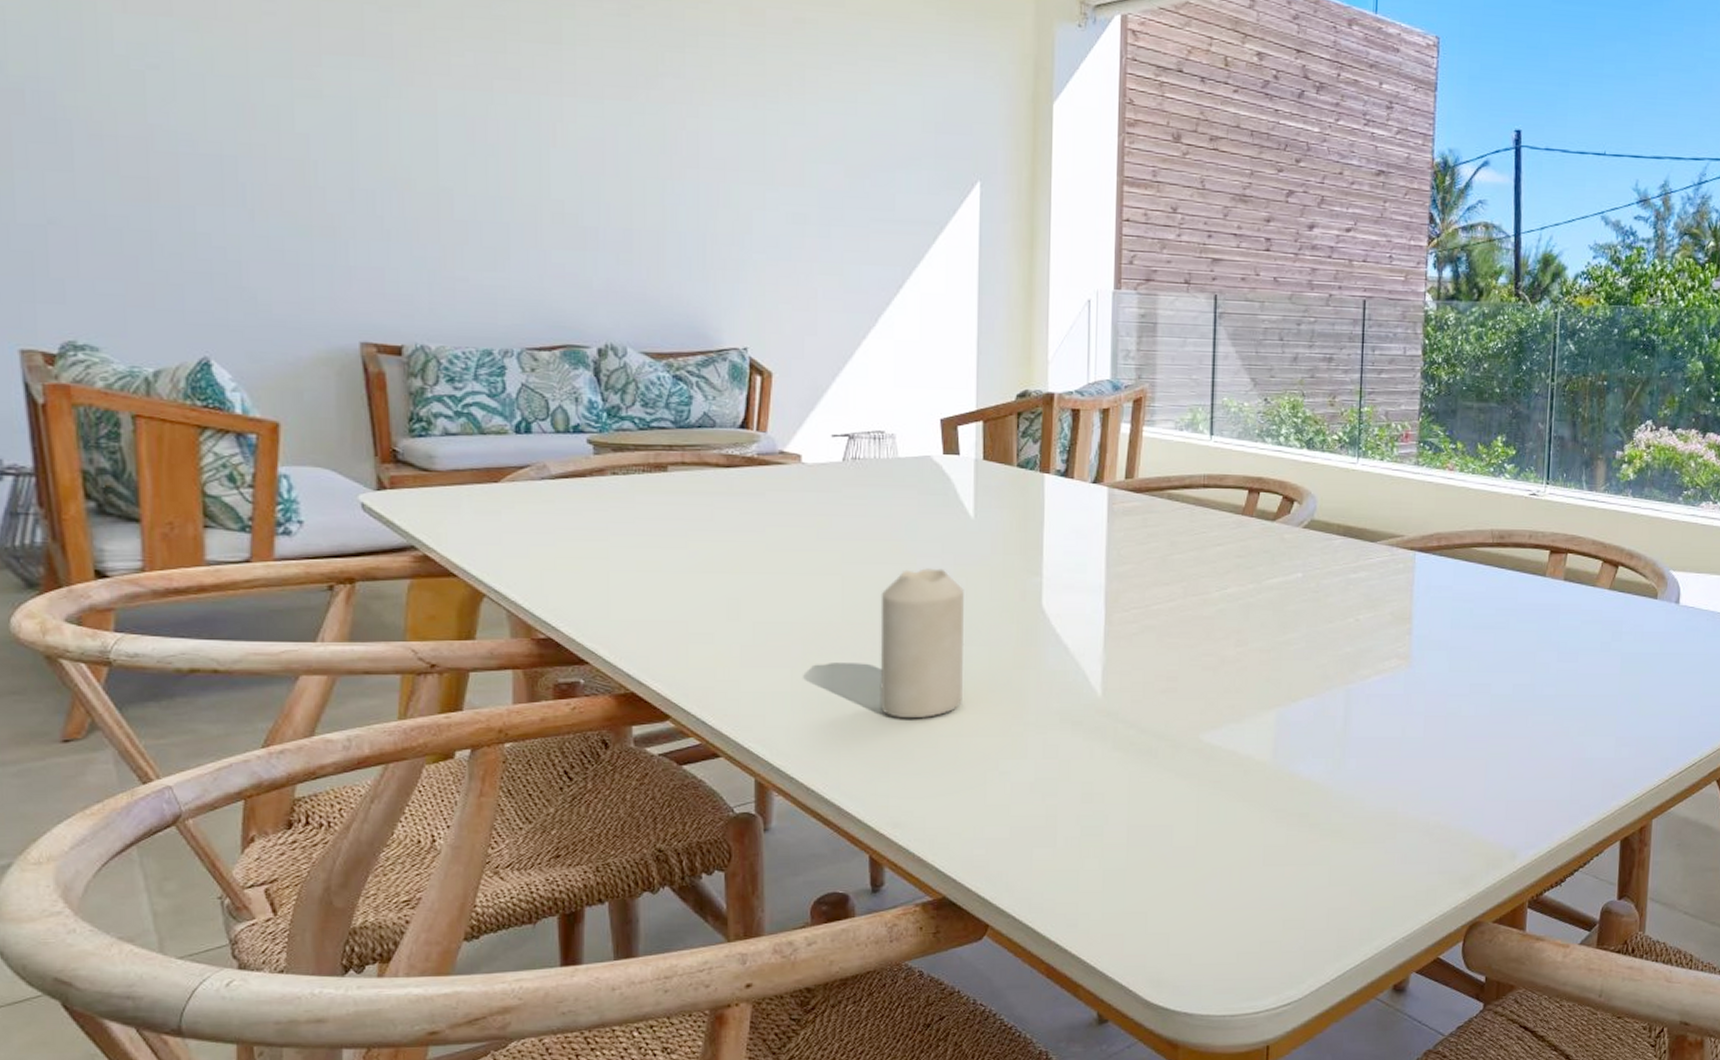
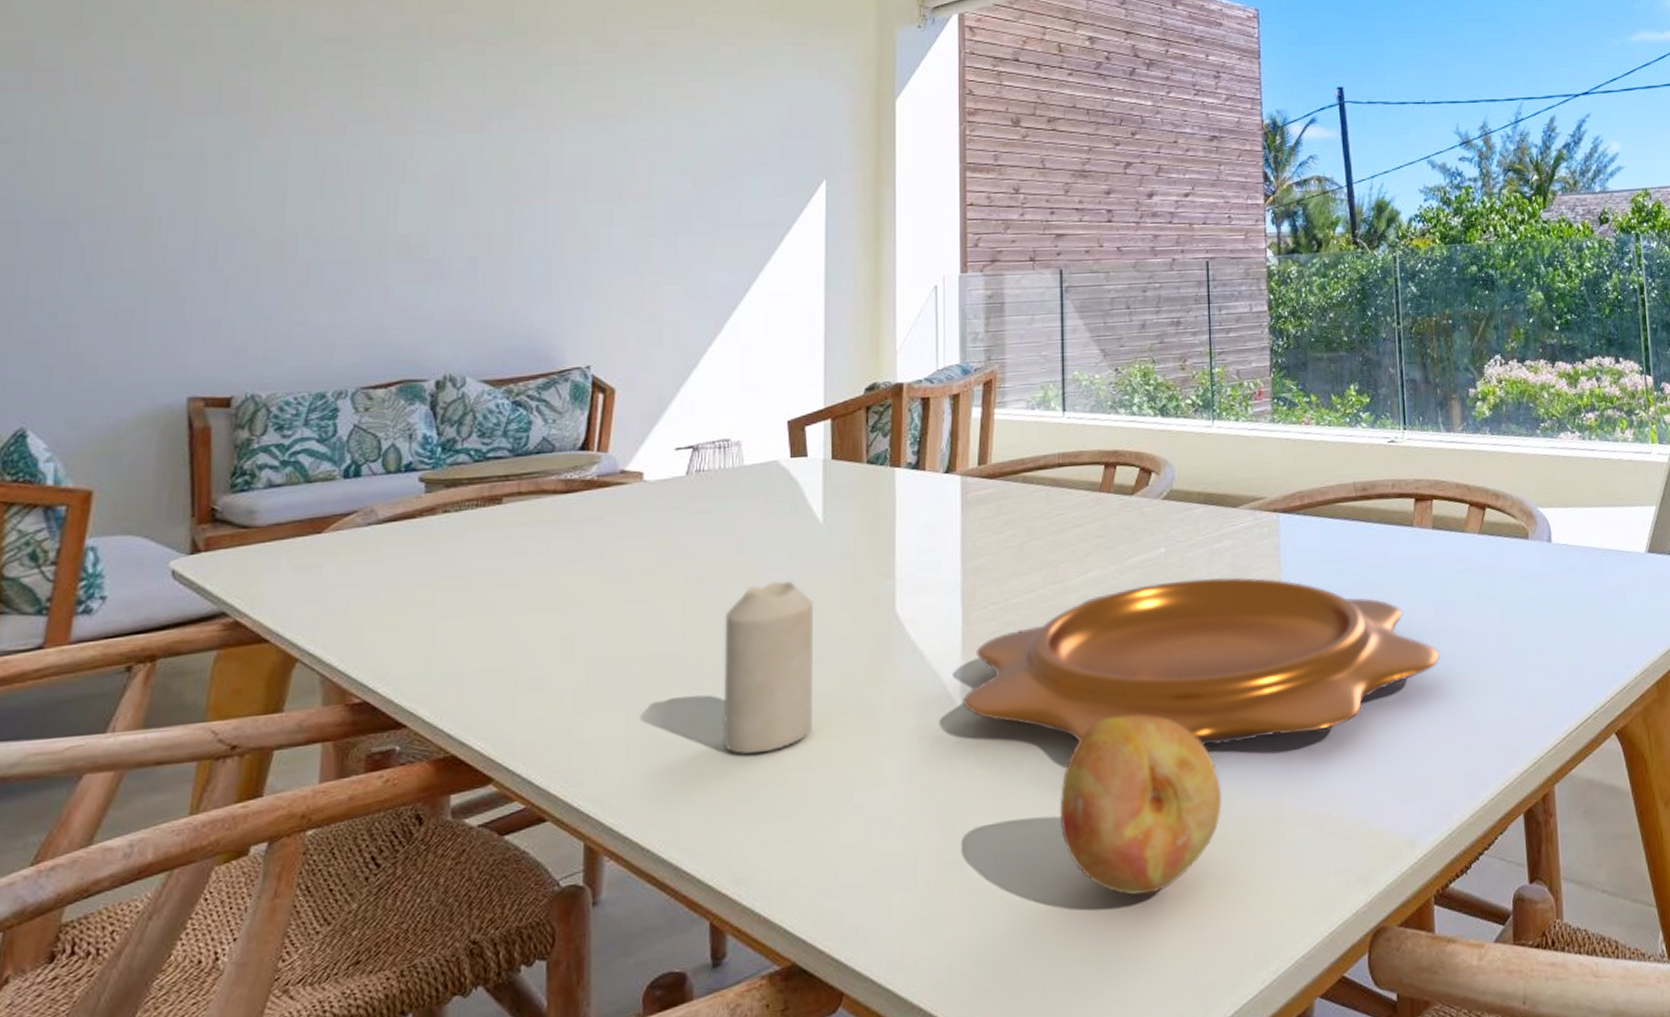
decorative bowl: none [1103,604,1558,753] -> present [963,577,1440,746]
fruit: none [1189,719,1341,873] -> present [1060,714,1222,896]

